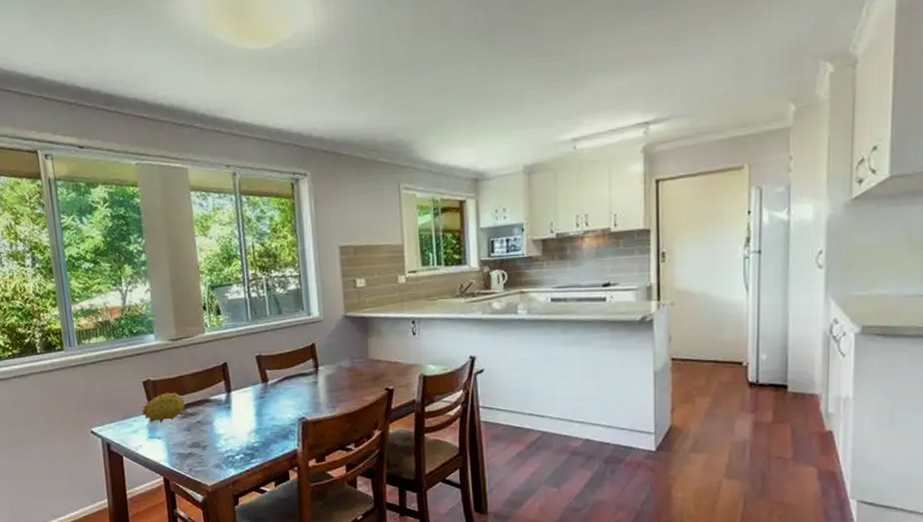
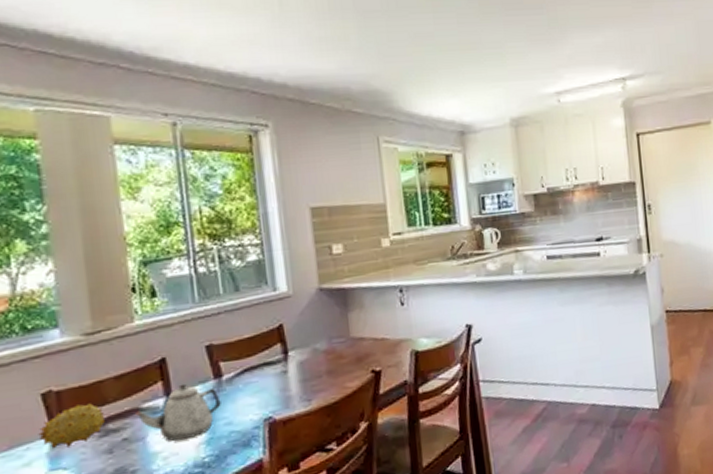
teapot: none [206,384,267,428] -> present [136,383,221,442]

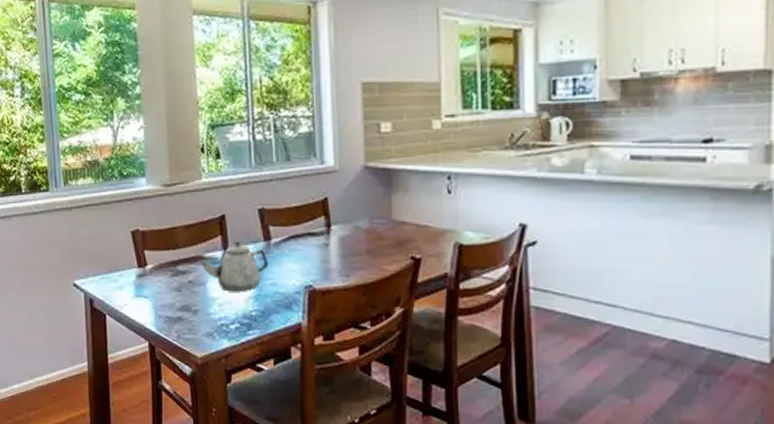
fruit: present [38,403,106,450] -> none [128,244,177,280]

